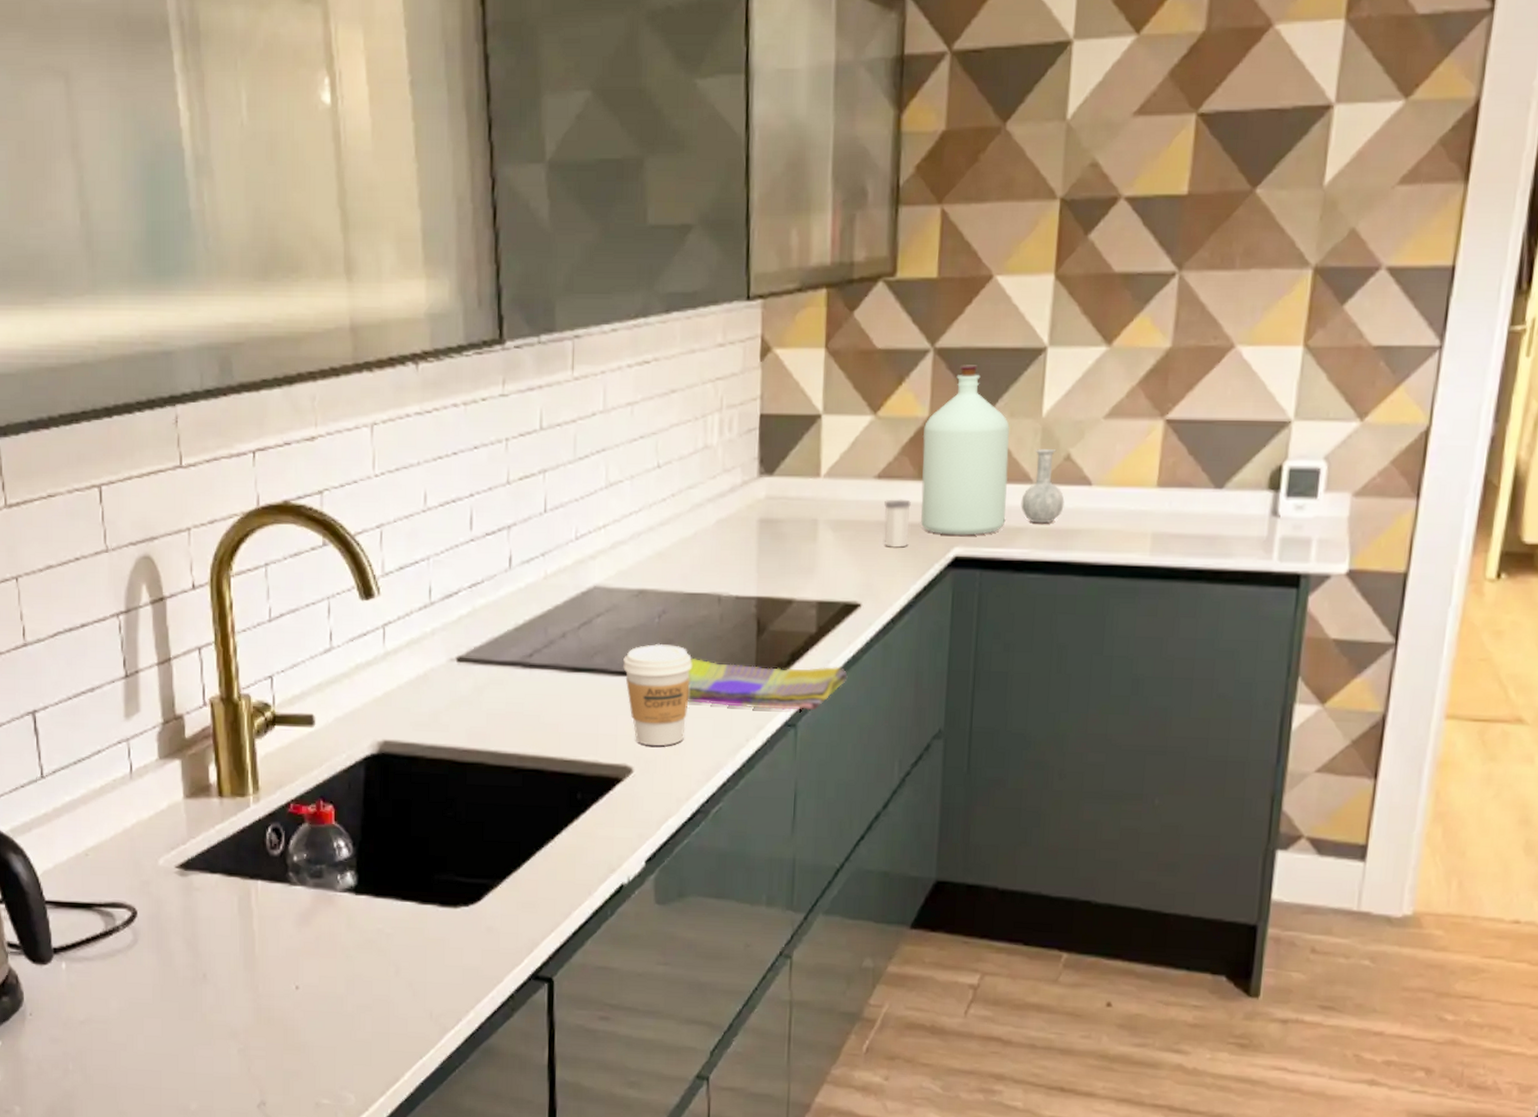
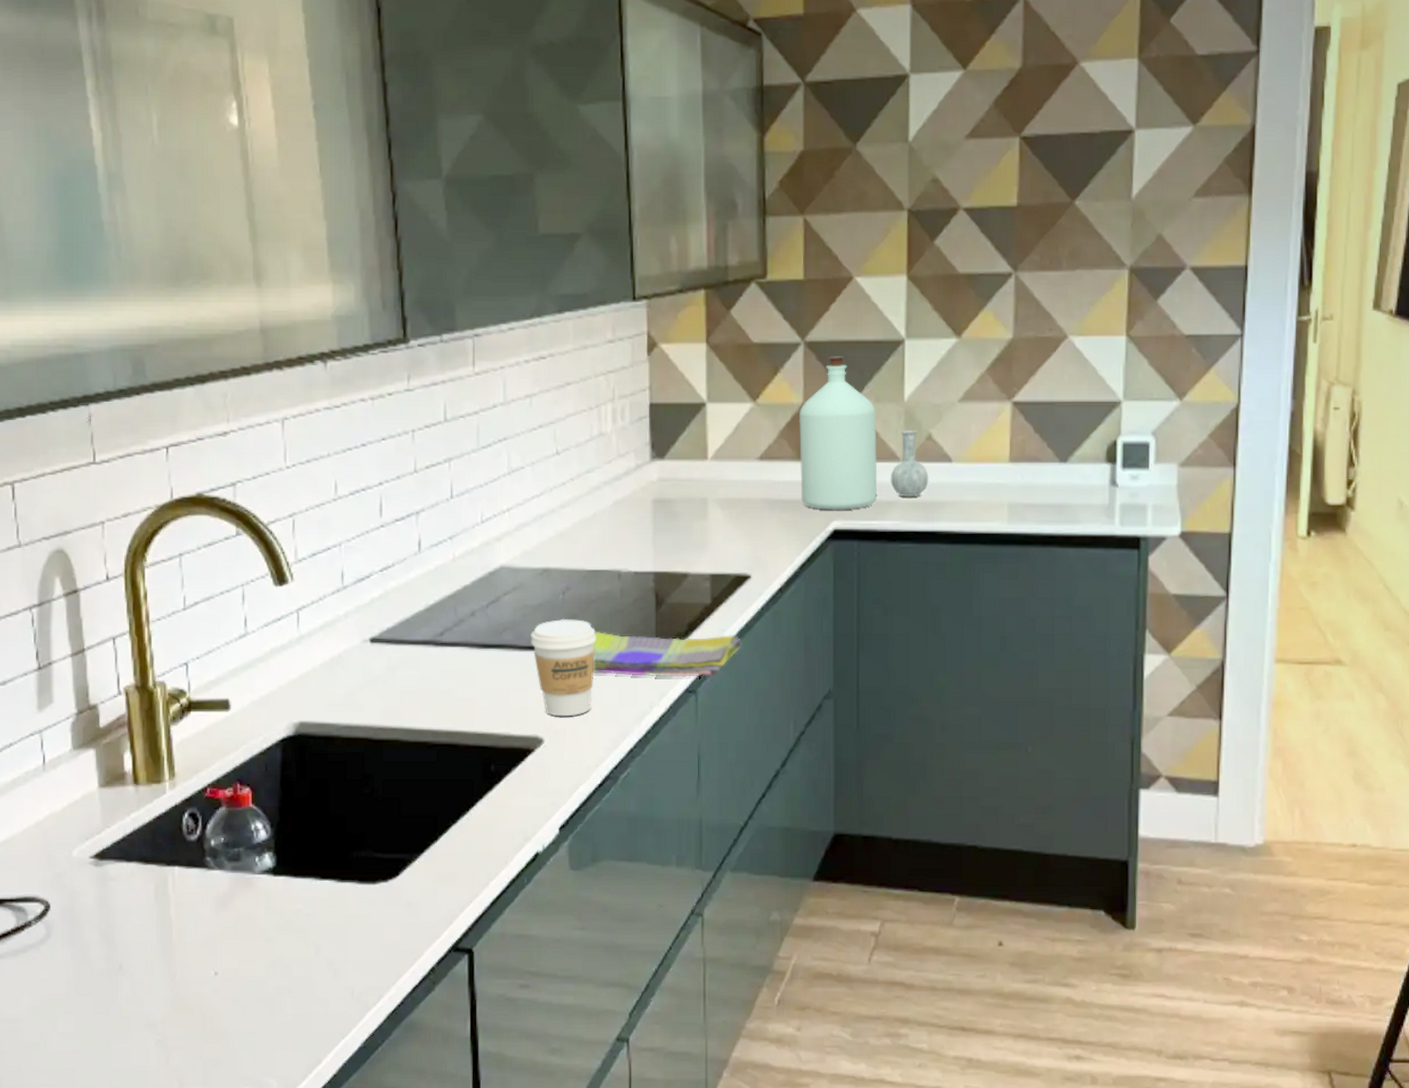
salt shaker: present [884,499,911,548] -> none [767,478,791,523]

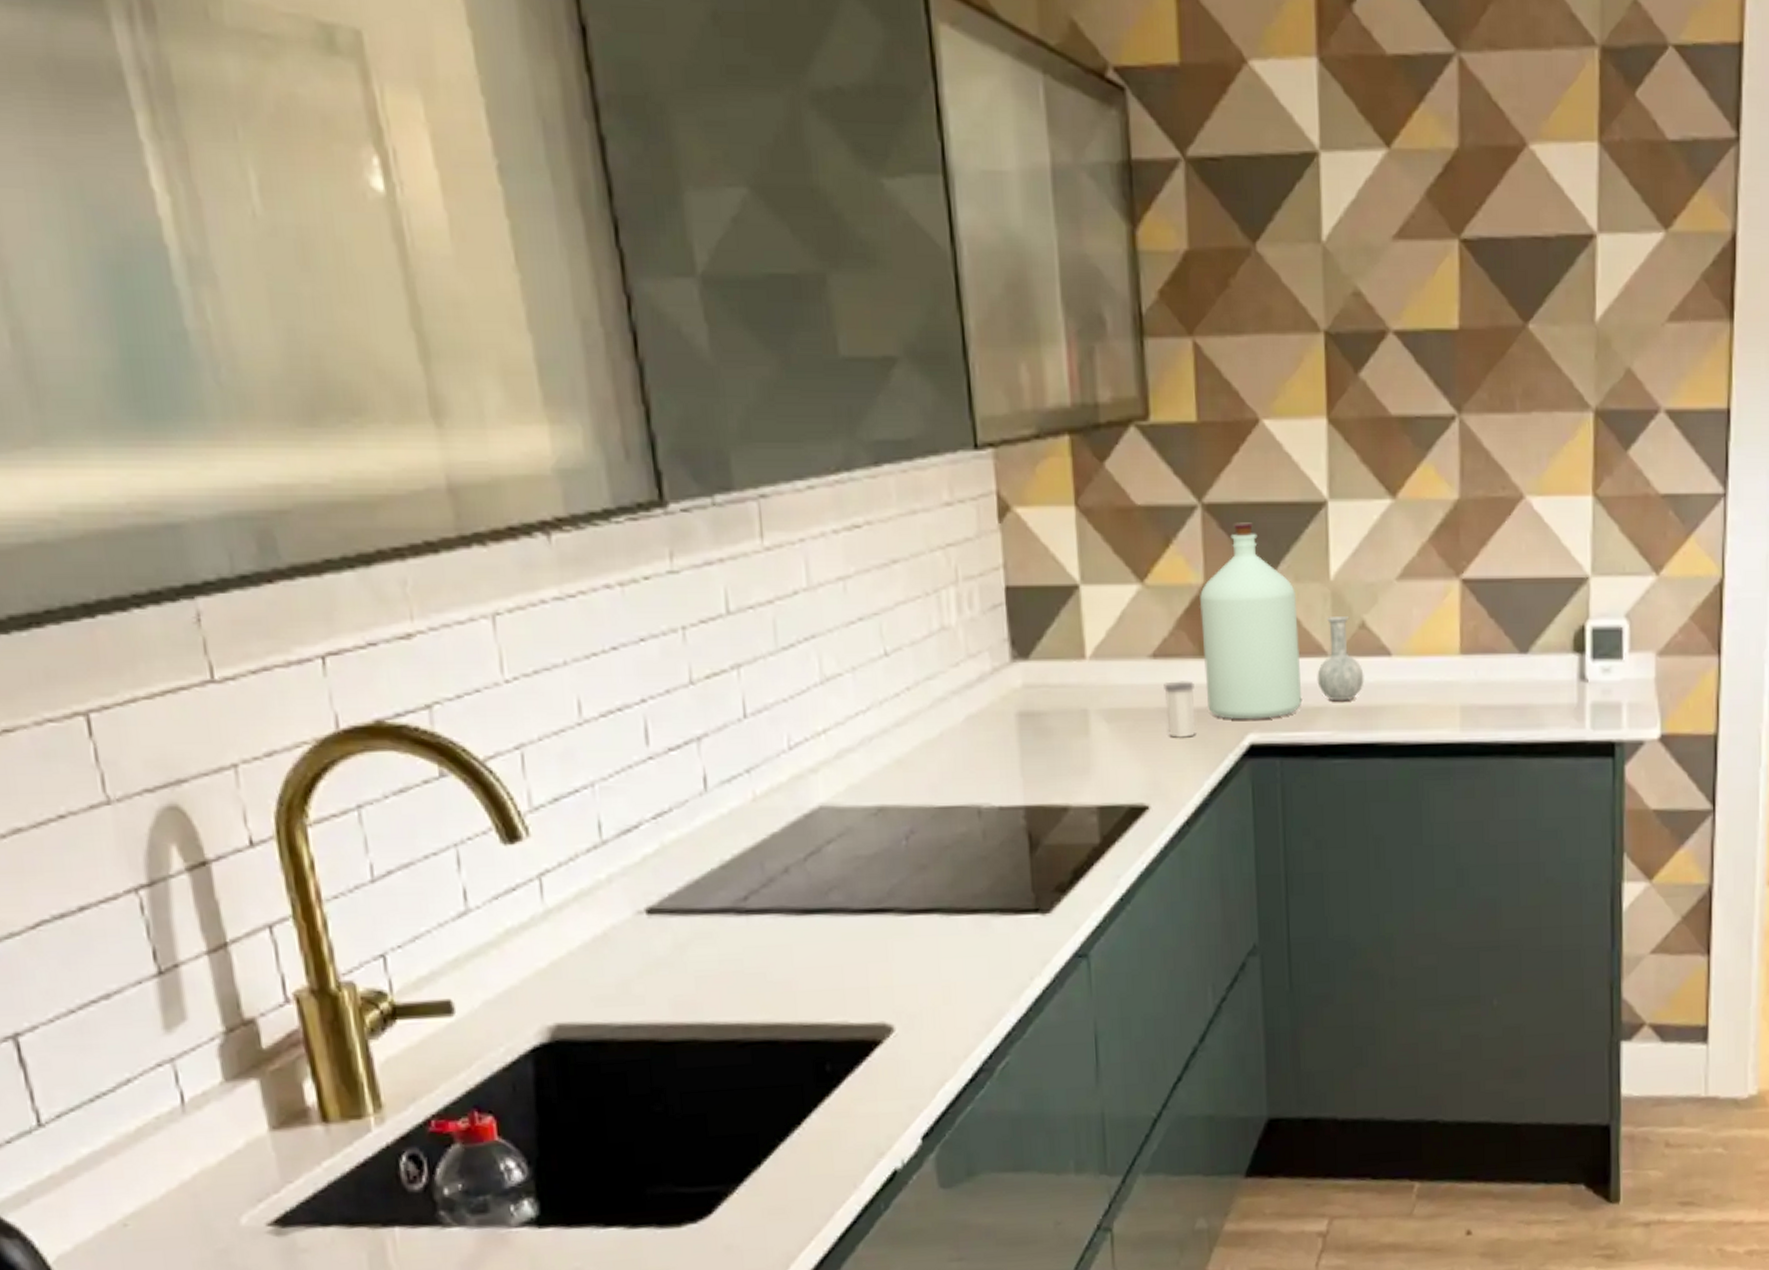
coffee cup: present [531,618,597,717] -> none [867,870,955,997]
dish towel: present [592,631,742,677] -> none [950,881,1143,940]
salt shaker: none [767,478,791,523] -> present [1164,681,1196,738]

